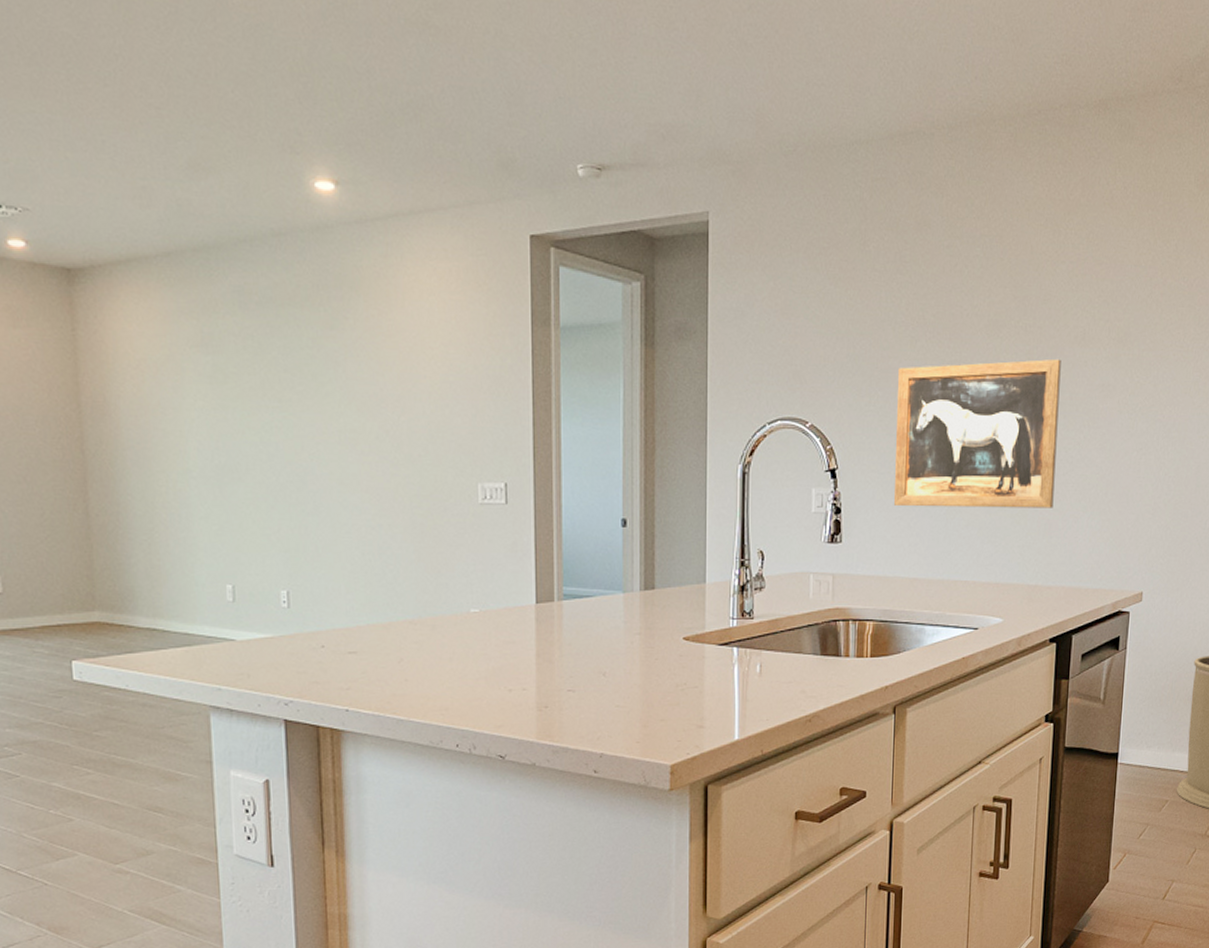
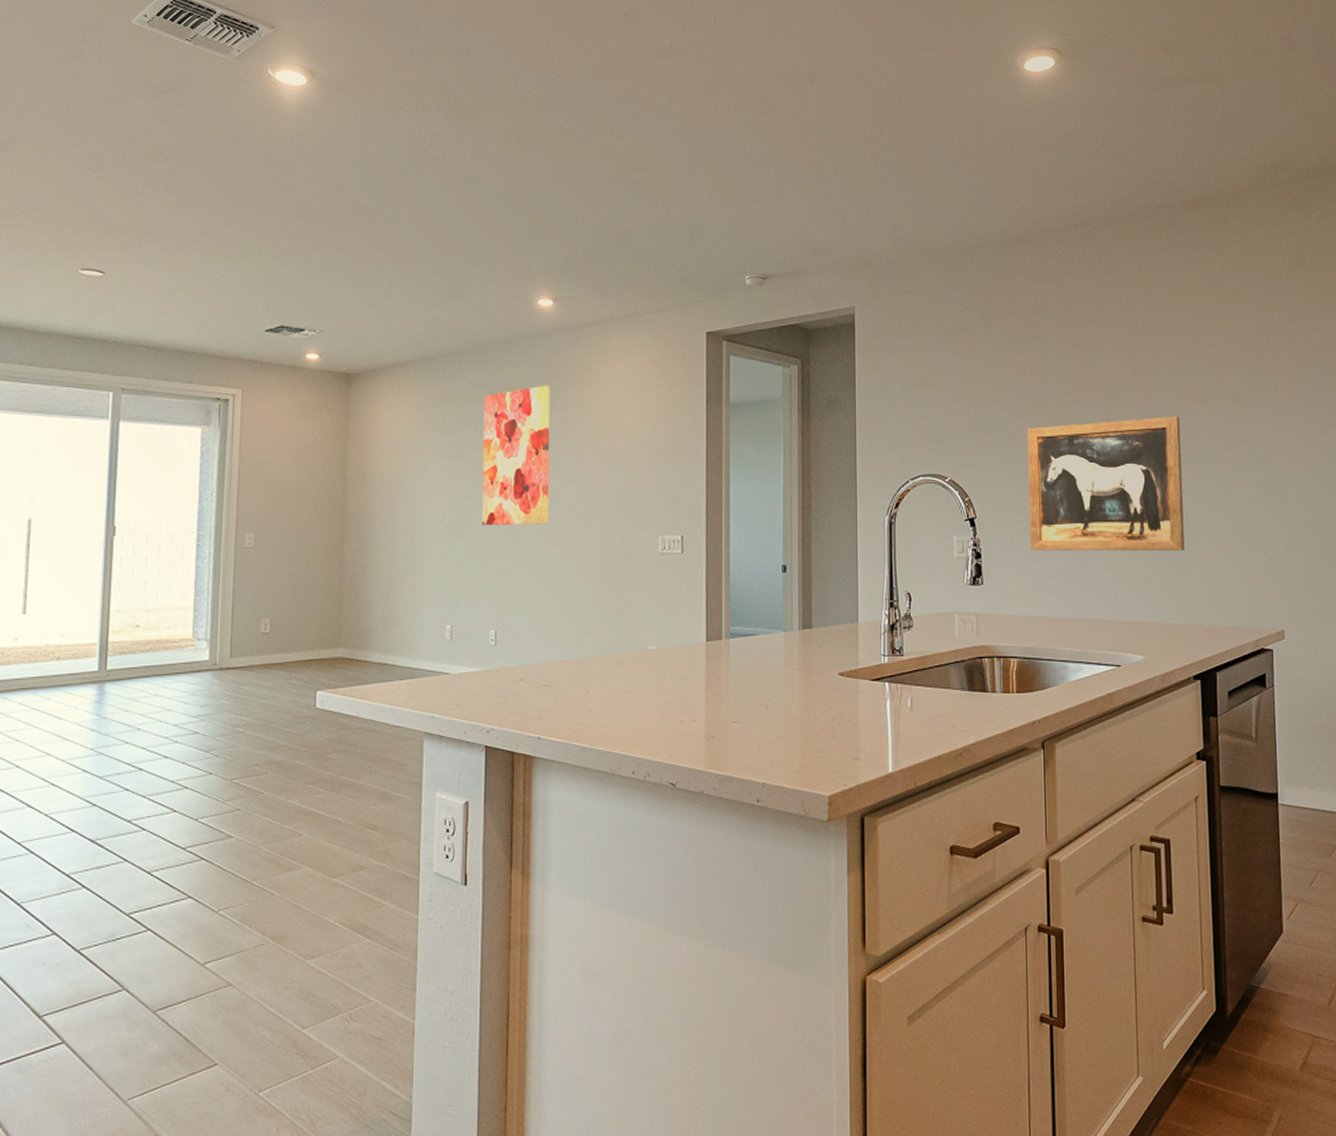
wall art: none [252,294,344,468] -> present [481,385,550,526]

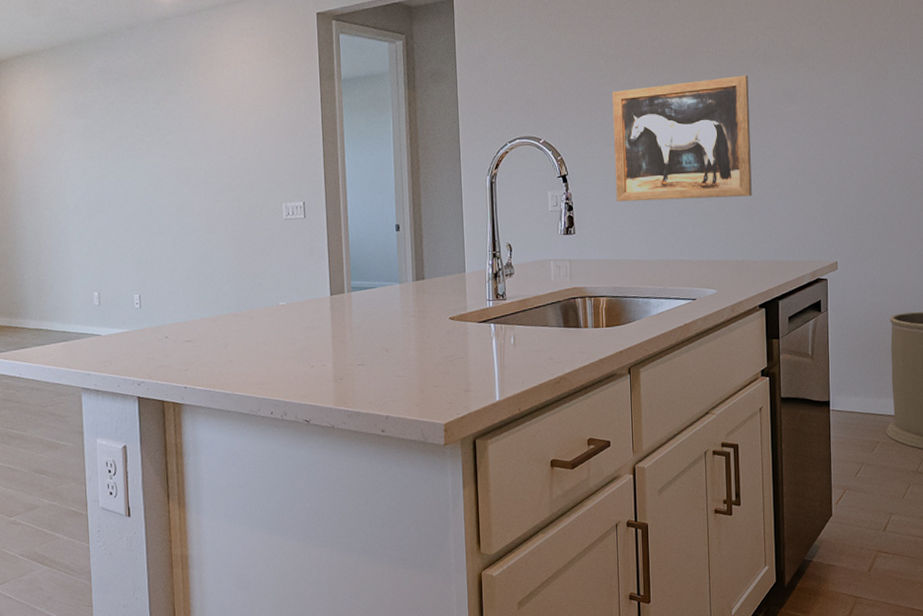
wall art: present [481,385,550,526] -> none [112,68,181,201]

